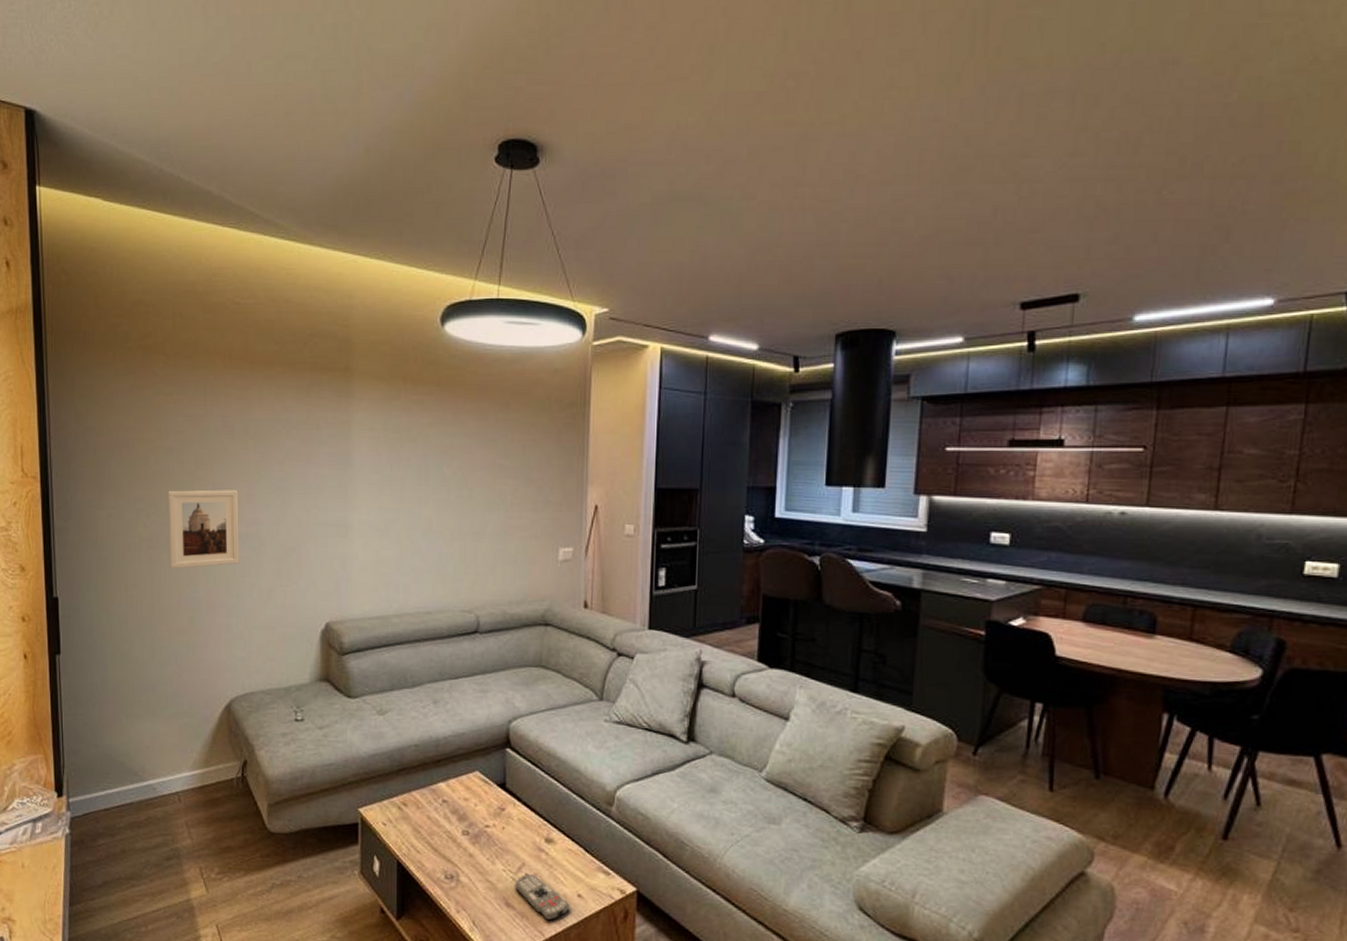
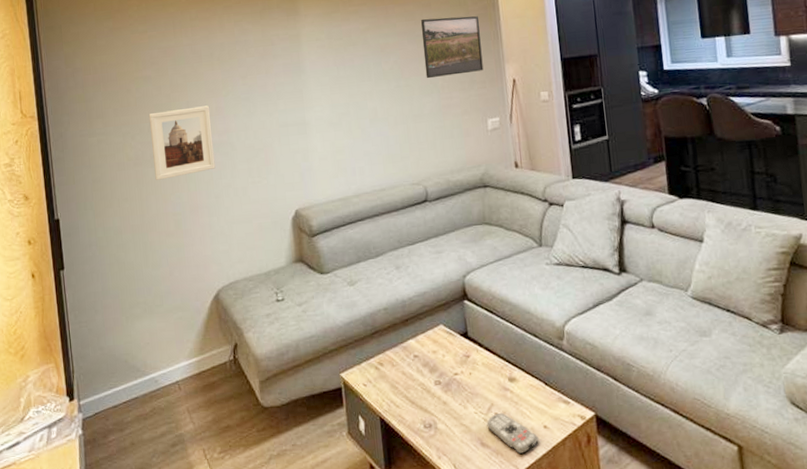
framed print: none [493,420,565,492] -> present [421,16,484,79]

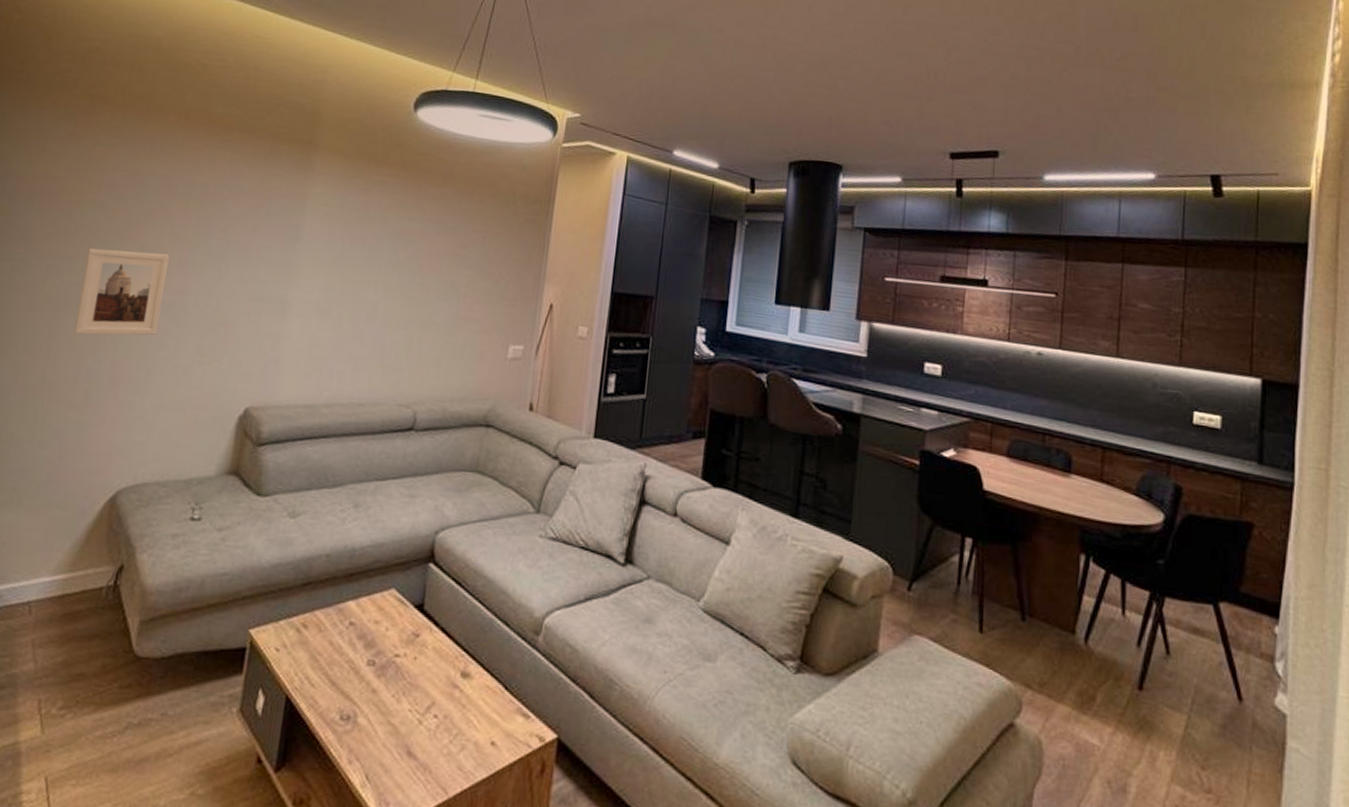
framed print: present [421,16,484,79] -> none [447,209,527,286]
remote control: present [486,412,539,454] -> none [420,715,481,774]

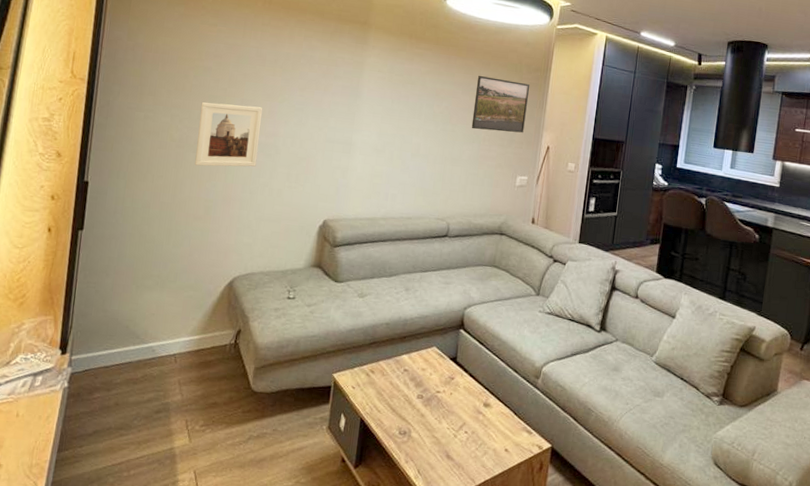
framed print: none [447,209,527,286] -> present [471,75,530,133]

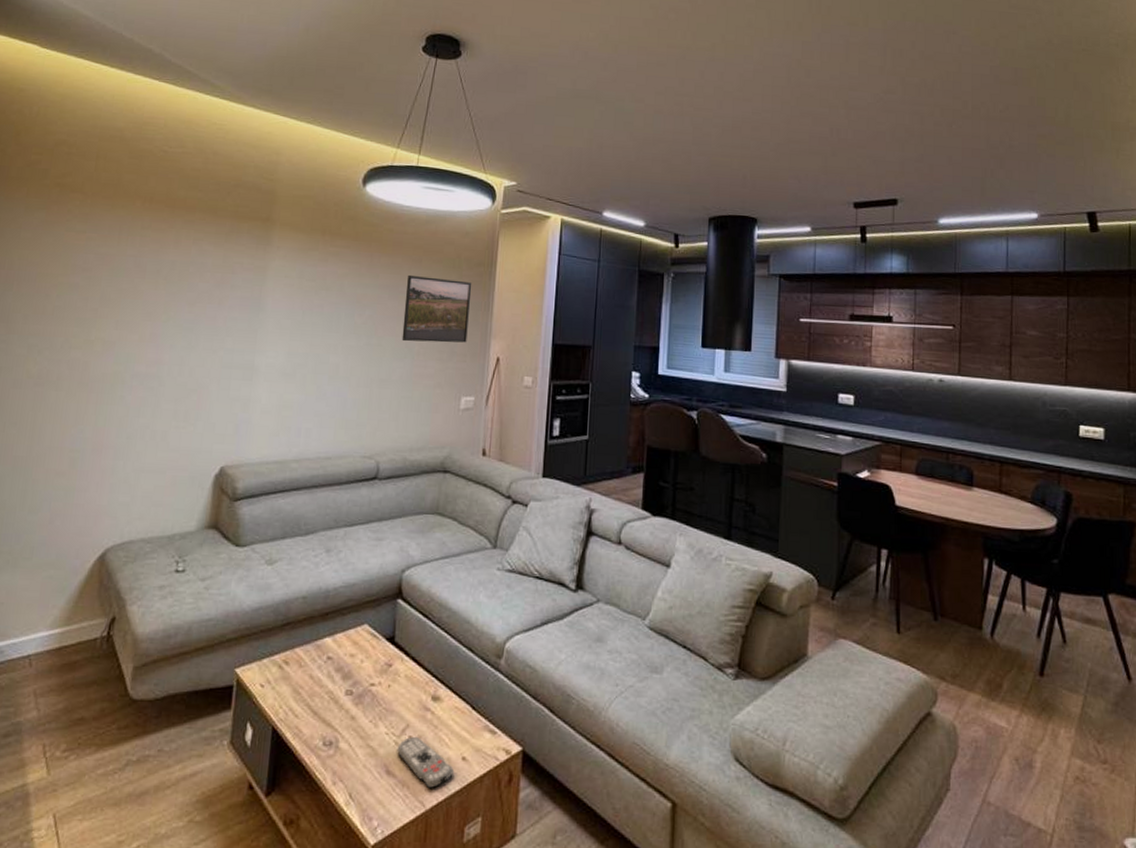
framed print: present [194,102,263,167] -> none [57,326,143,407]
remote control: none [455,431,498,470] -> present [397,736,454,788]

